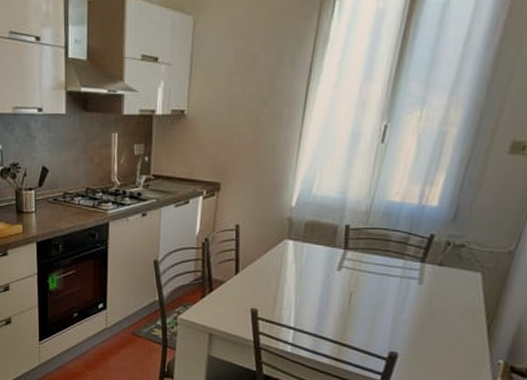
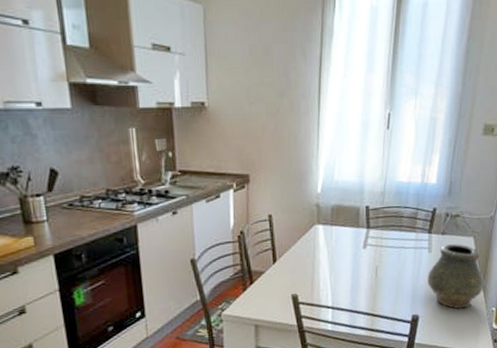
vase: none [413,277,492,355] -> present [428,243,484,309]

